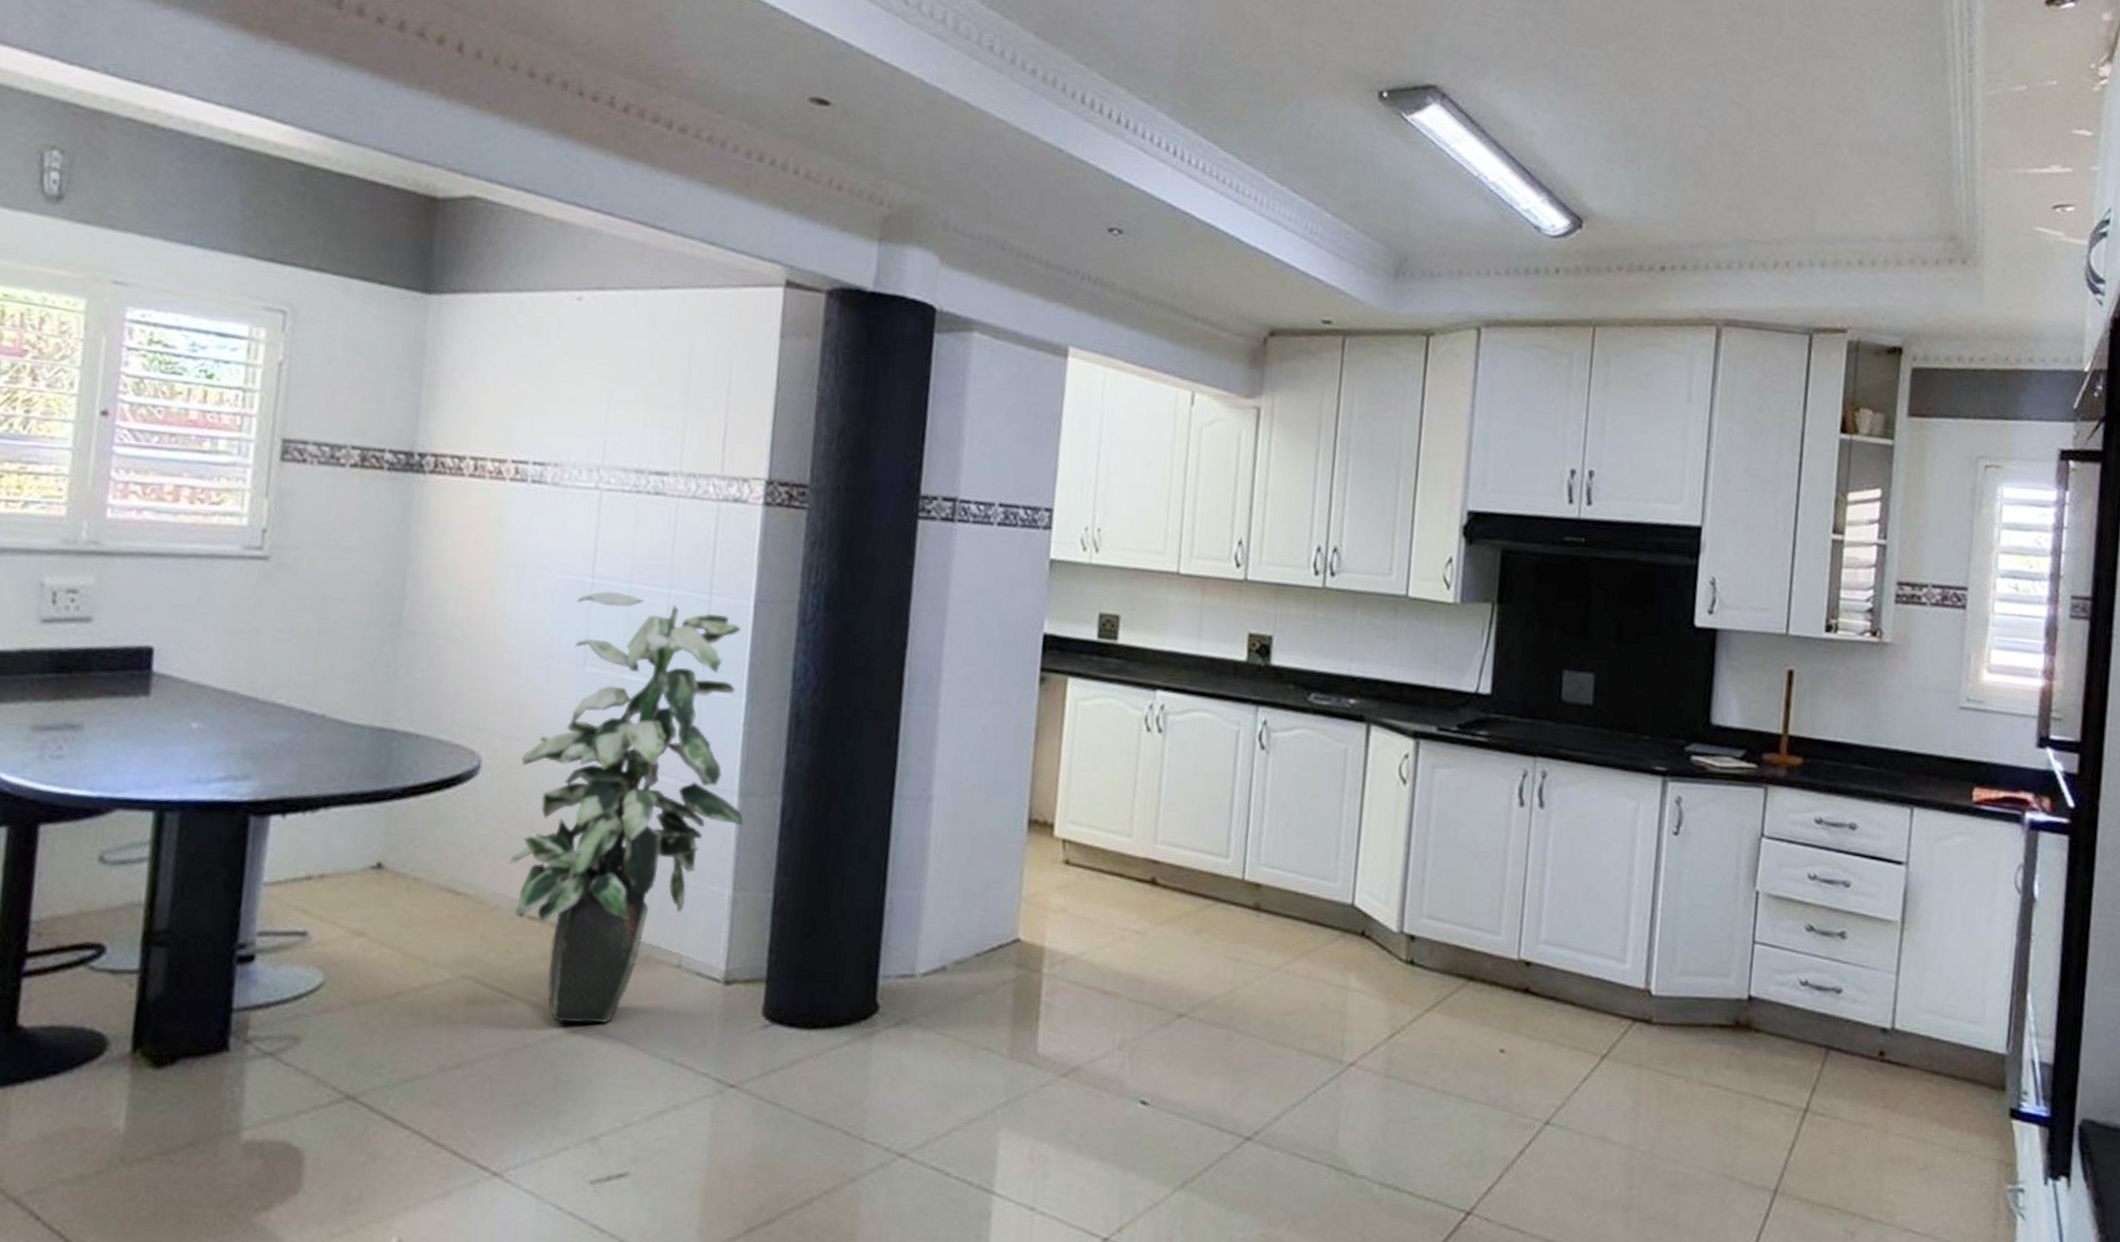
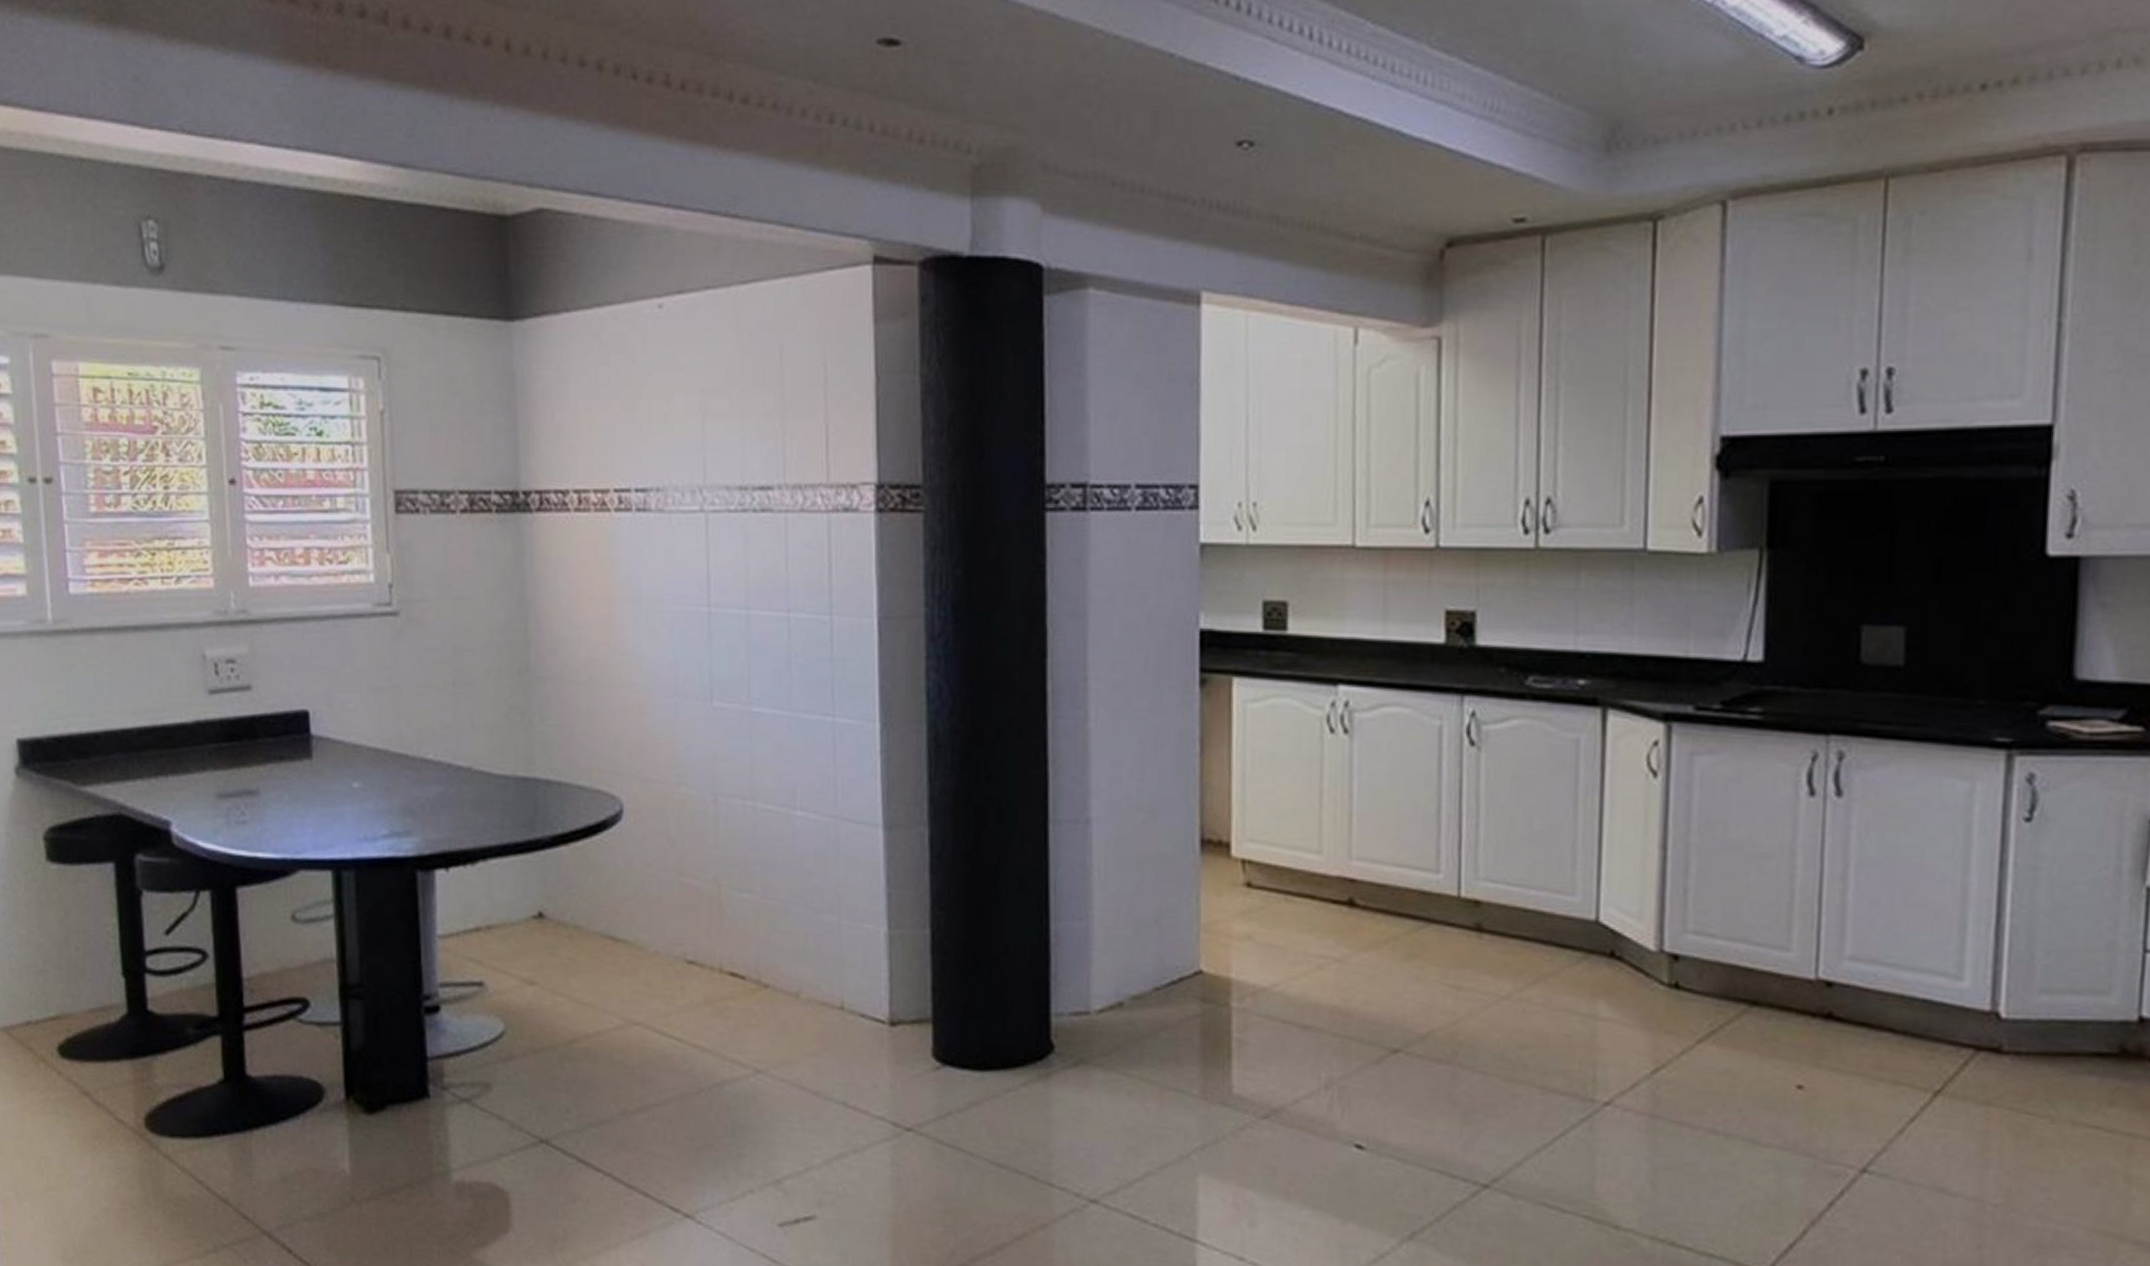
indoor plant: present [508,591,744,1024] -> none [661,619,892,1068]

